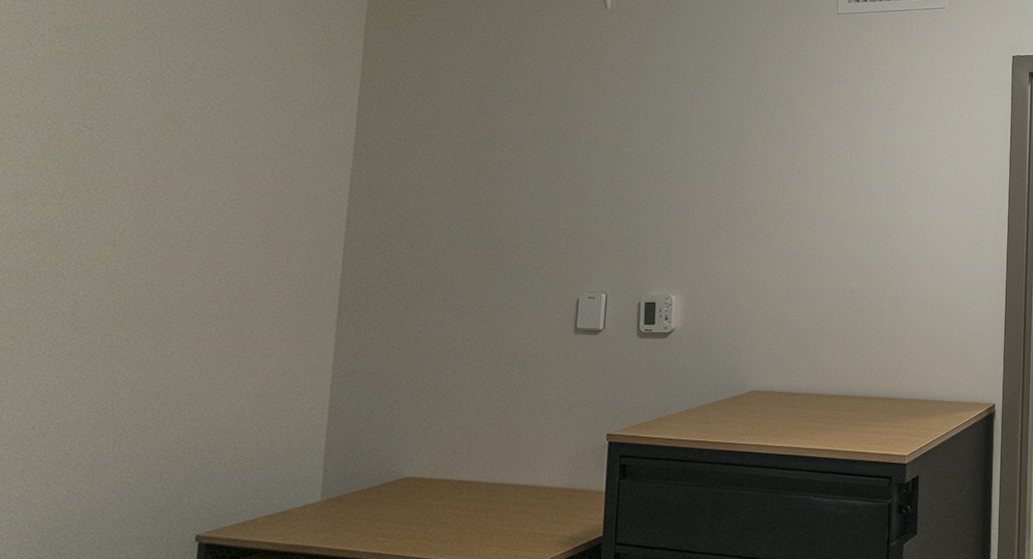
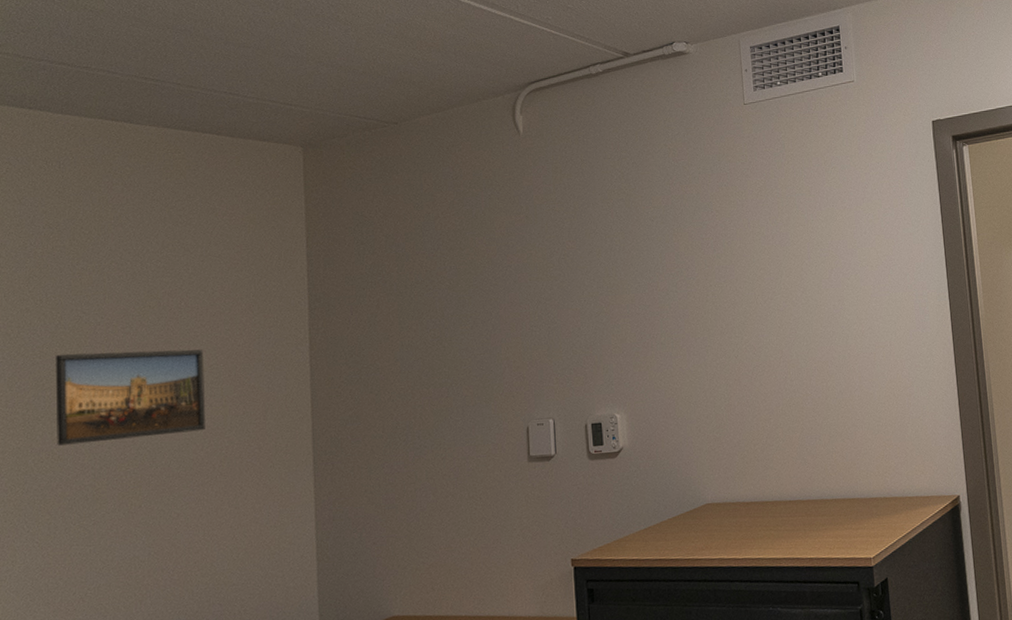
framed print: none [33,168,226,267] -> present [56,349,205,446]

